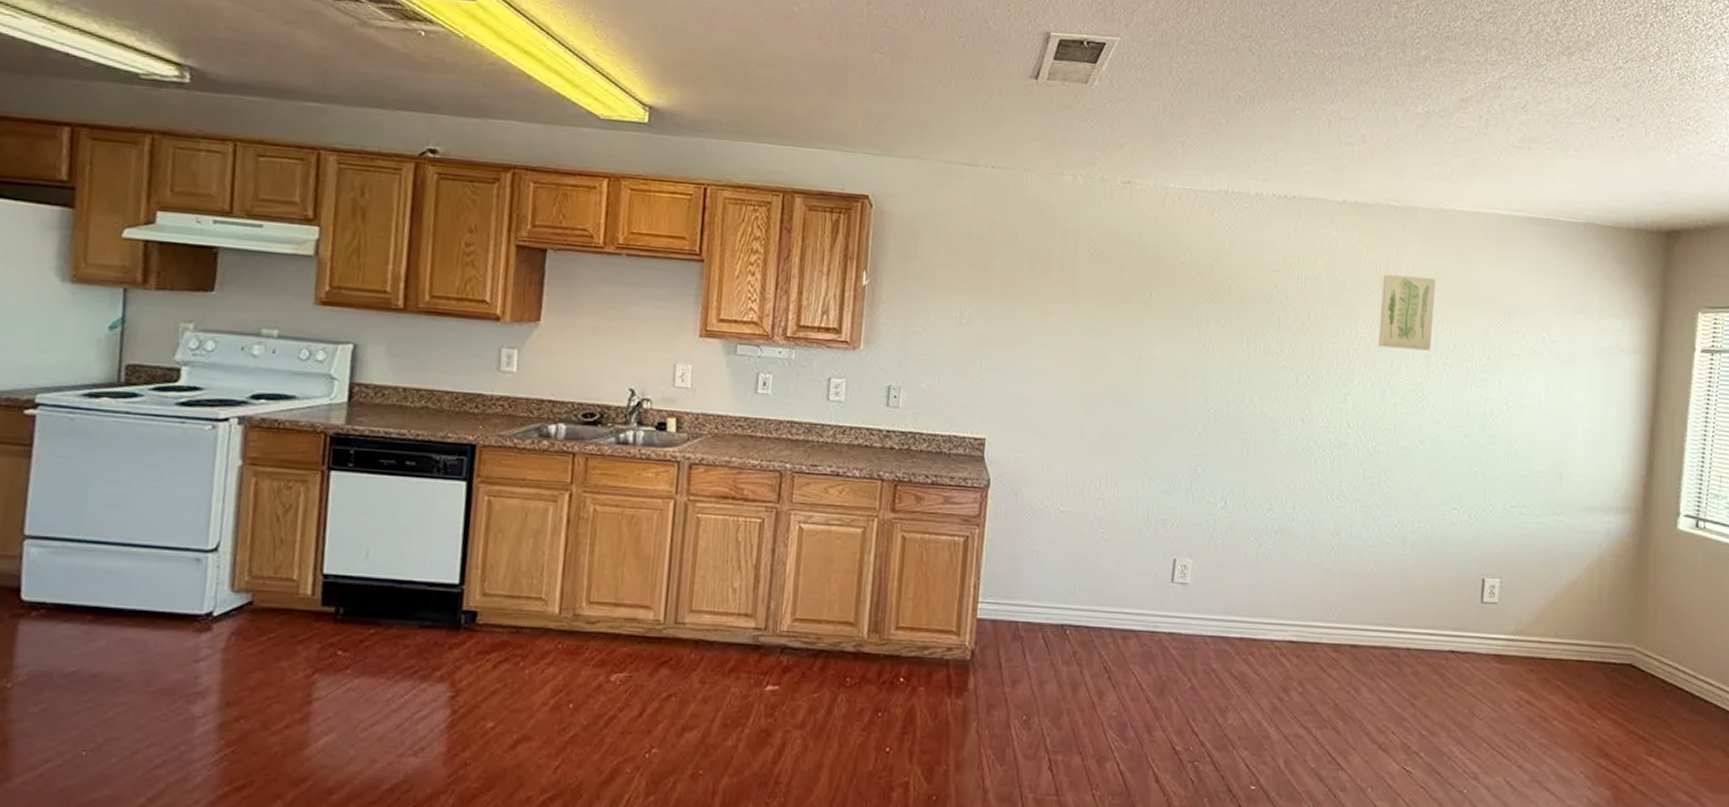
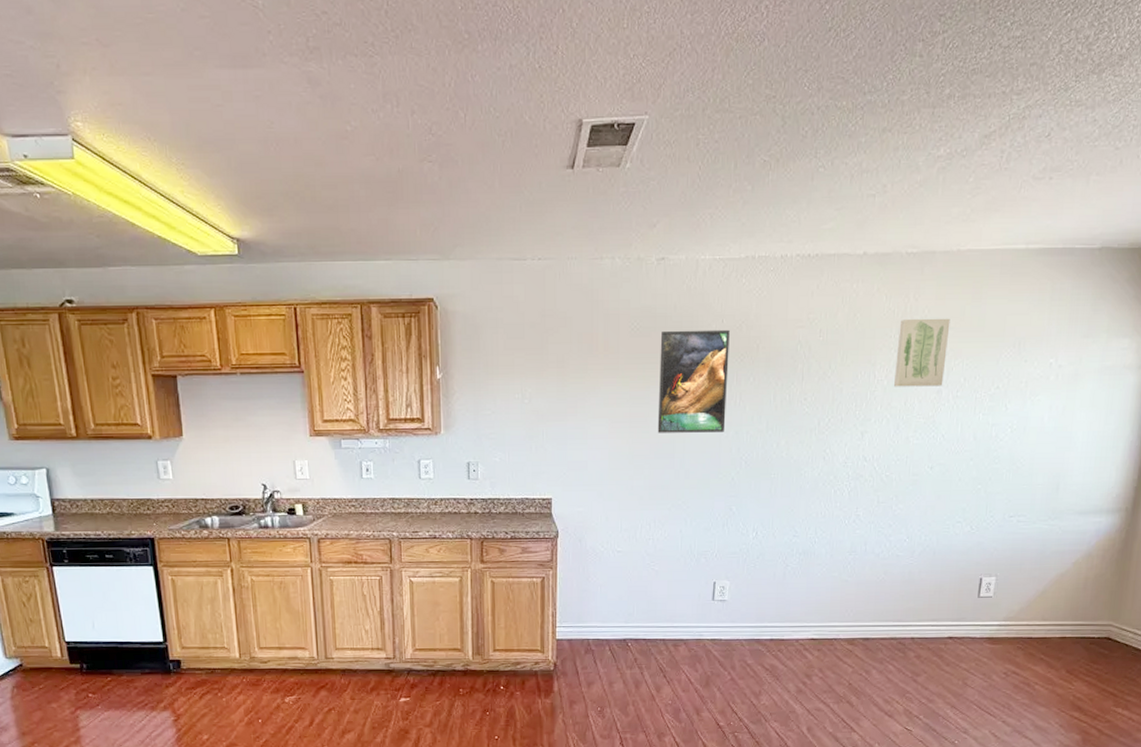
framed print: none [1114,258,1200,379] -> present [657,329,730,433]

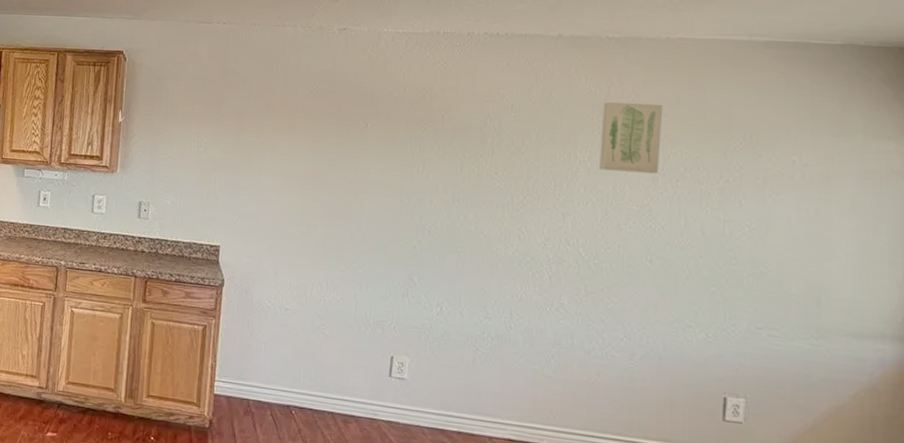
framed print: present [657,329,730,433] -> none [333,94,413,198]

